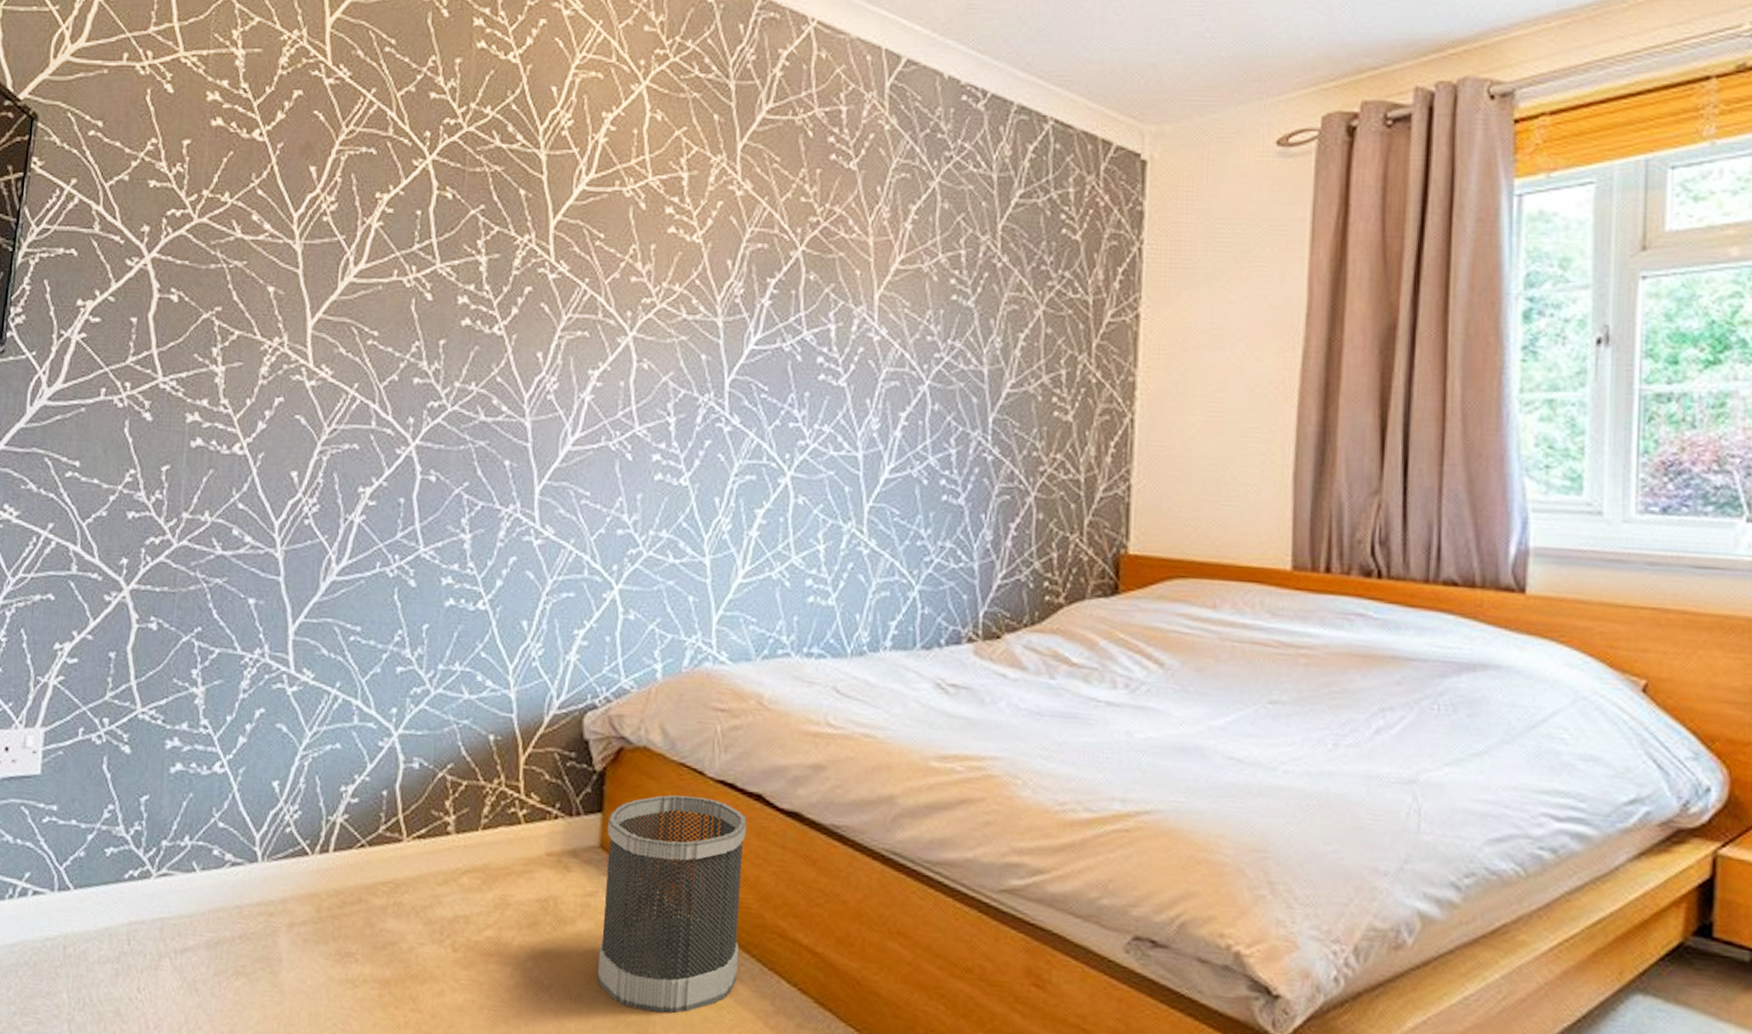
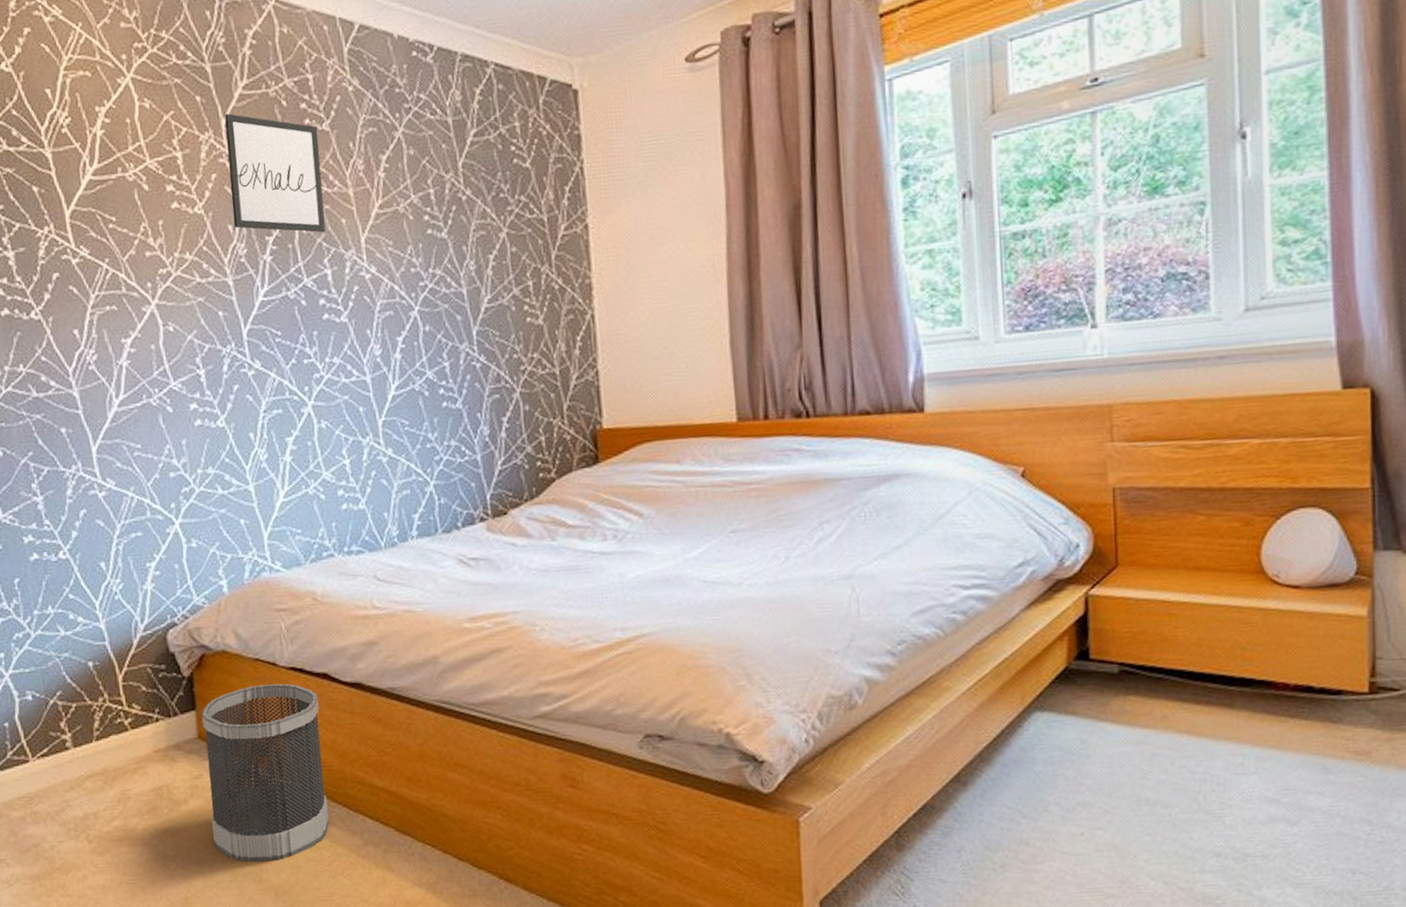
wall art: none [734,137,844,282] -> present [224,113,326,233]

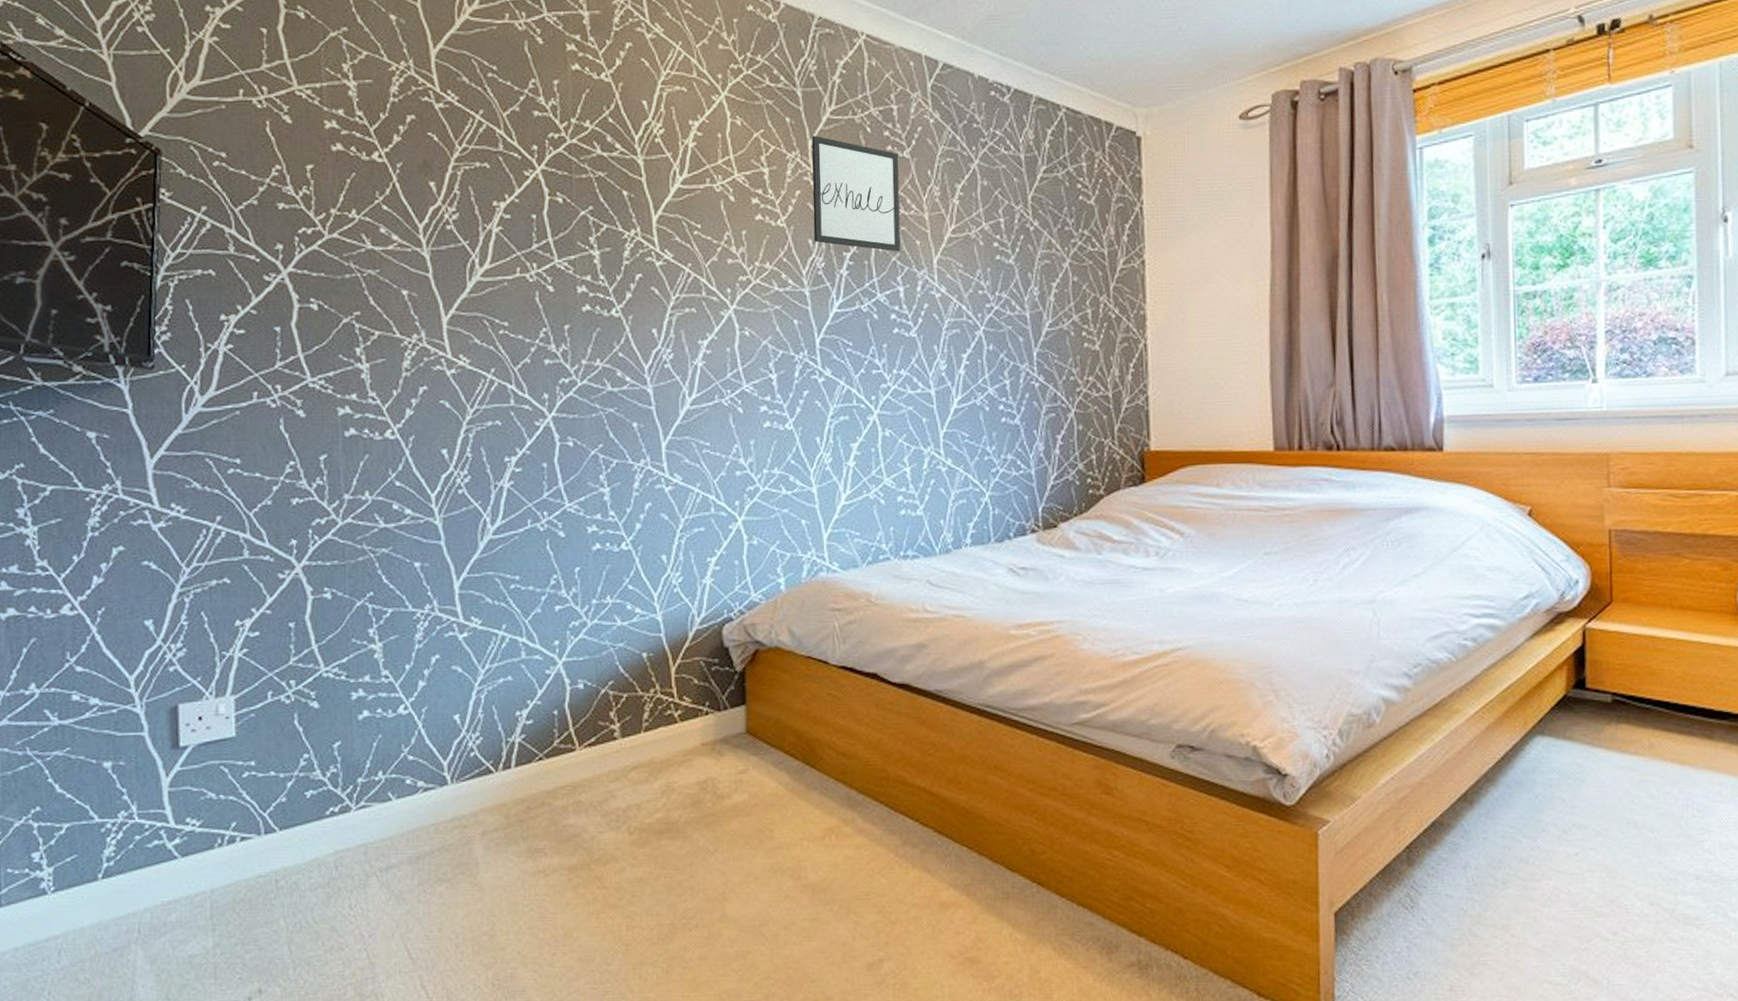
wastebasket: present [201,683,329,862] -> none [751,681,870,859]

